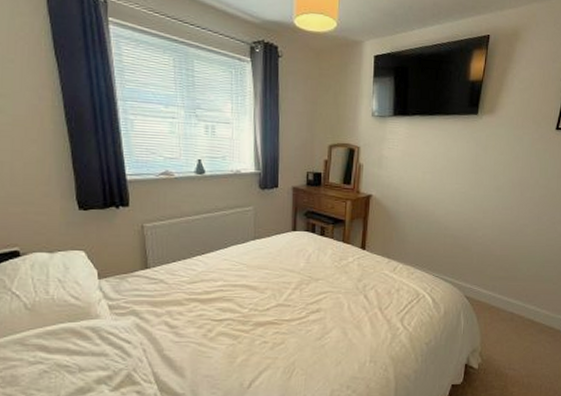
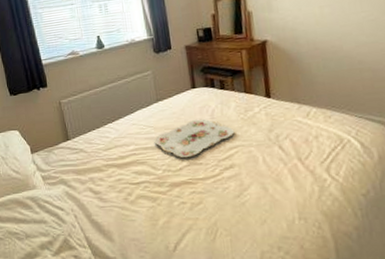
serving tray: none [244,262,327,299] -> present [154,118,235,158]

